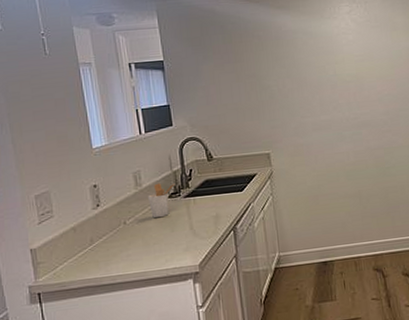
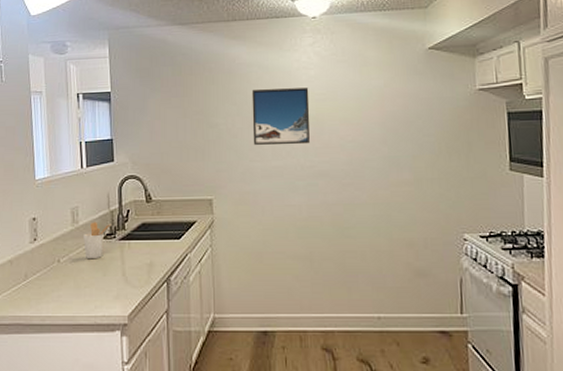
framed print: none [298,50,352,103] -> present [251,87,310,145]

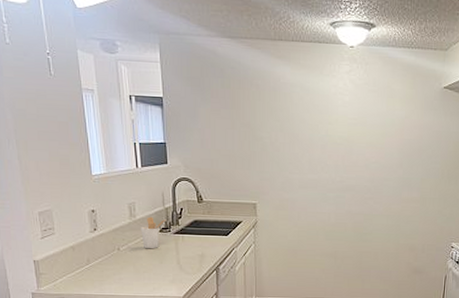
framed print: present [251,87,310,145] -> none [293,109,343,162]

